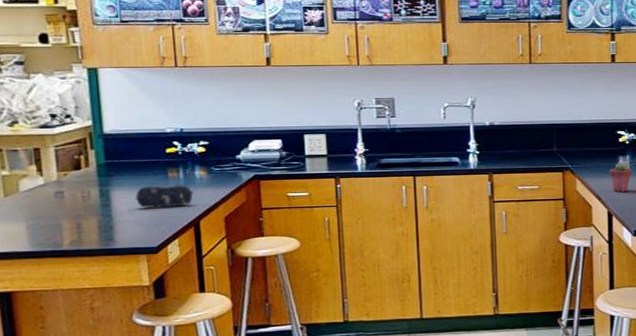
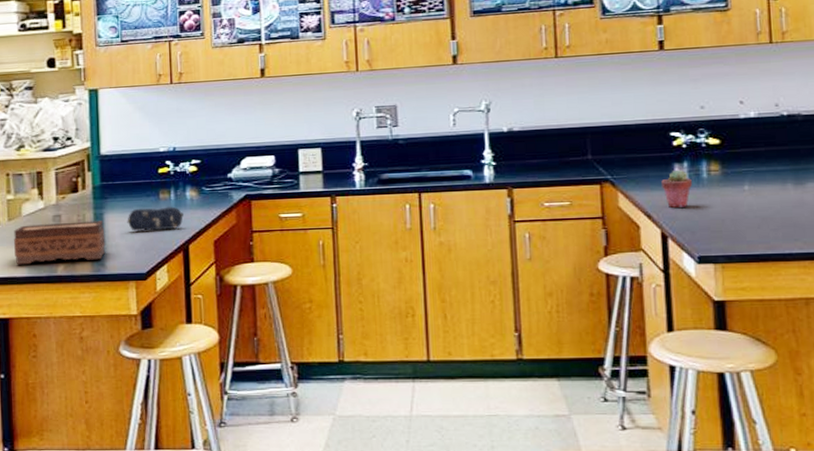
tissue box: none [11,197,114,240] -> present [13,221,106,265]

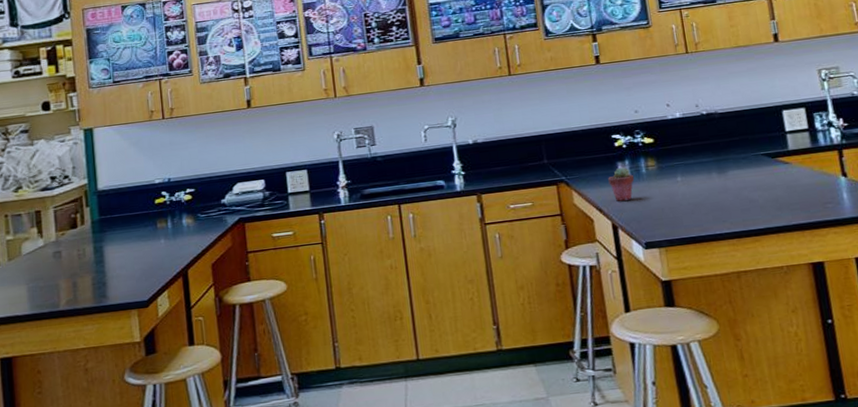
tissue box: present [13,221,106,265] -> none [14,253,107,304]
pencil case: present [127,206,183,232] -> none [126,234,181,261]

